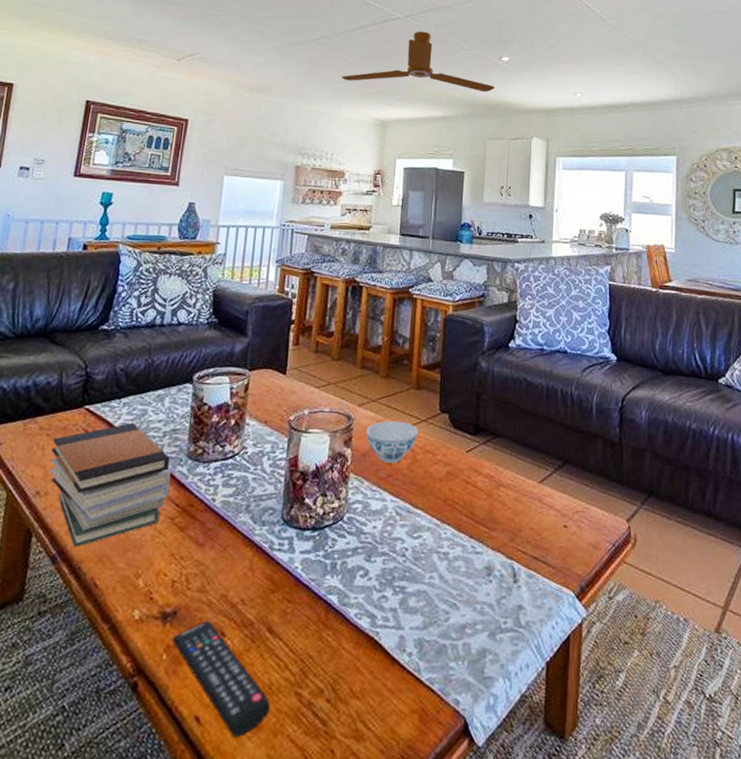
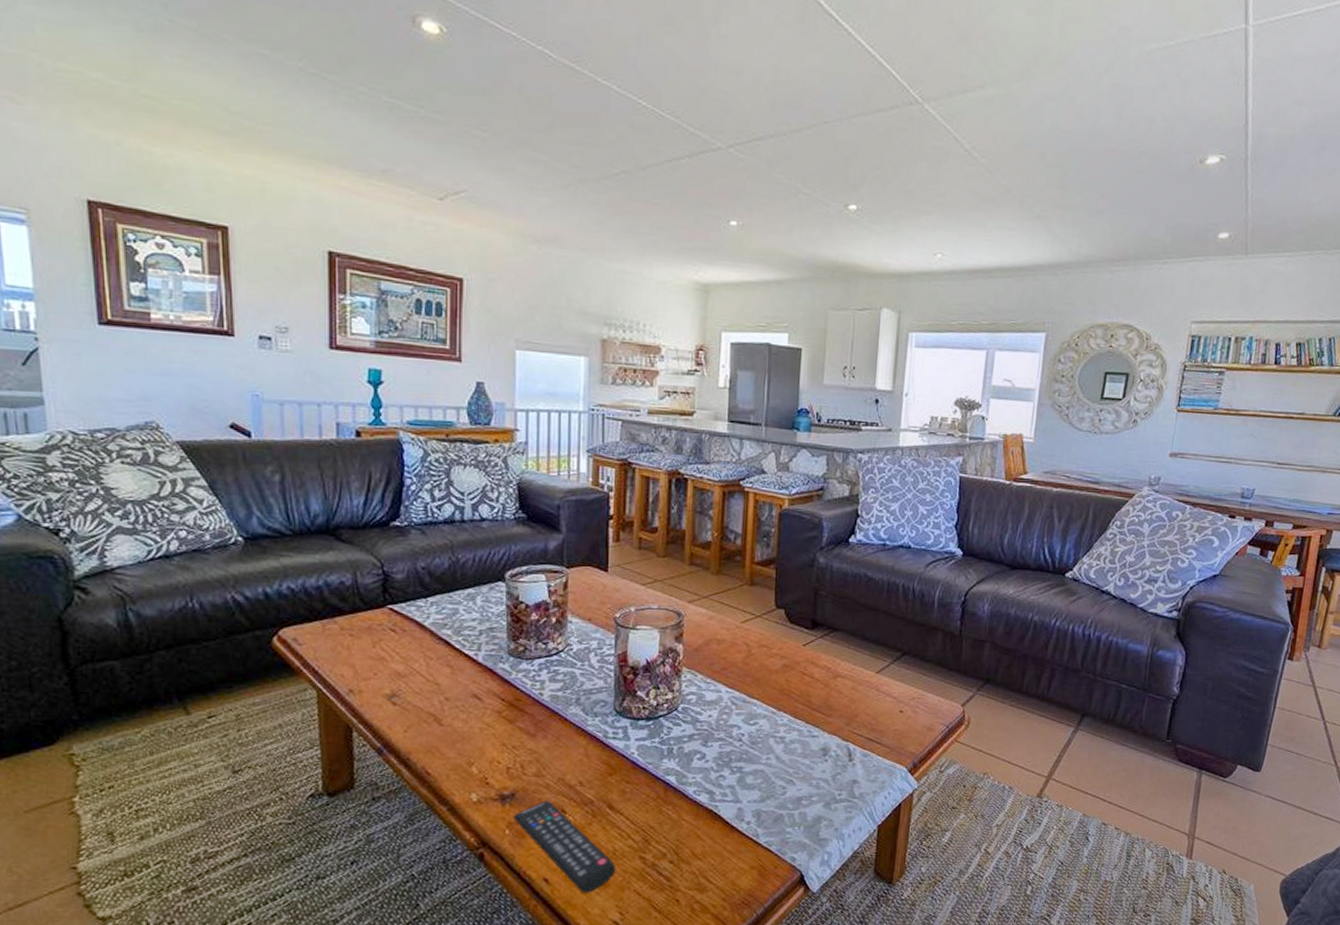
book stack: present [49,423,171,547] -> none [358,622,493,740]
ceiling fan: present [341,31,496,93] -> none [650,167,840,251]
bowl: present [366,420,418,463] -> none [697,616,753,657]

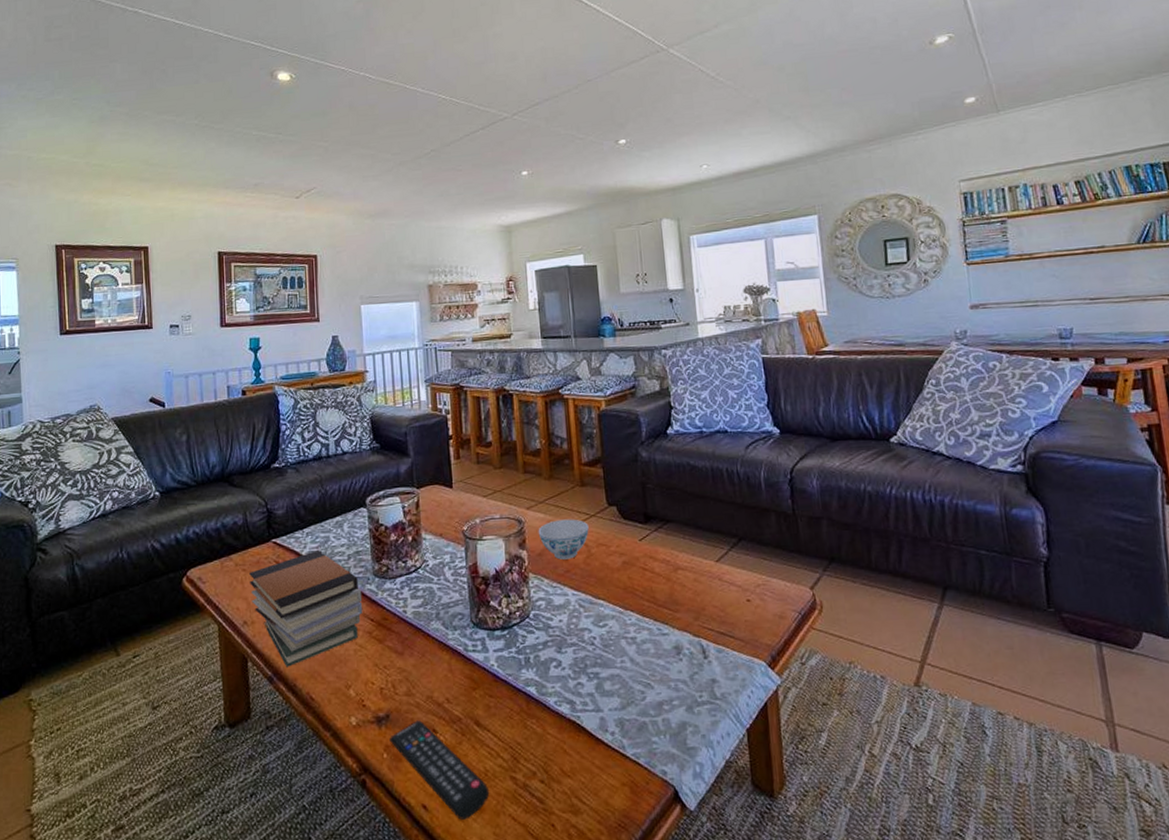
book stack: none [358,622,493,740] -> present [249,550,363,667]
bowl: none [697,616,753,657] -> present [538,519,589,560]

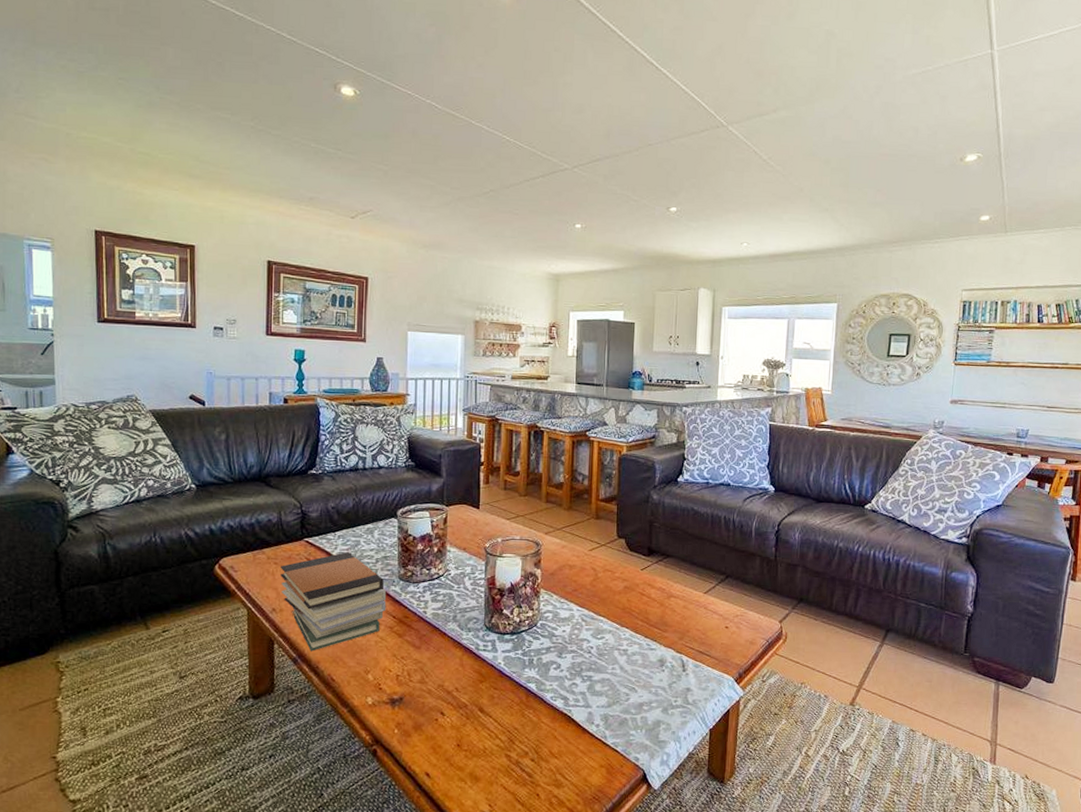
remote control: present [389,720,490,820] -> none [401,704,486,787]
bowl: present [538,519,589,560] -> none [553,546,598,580]

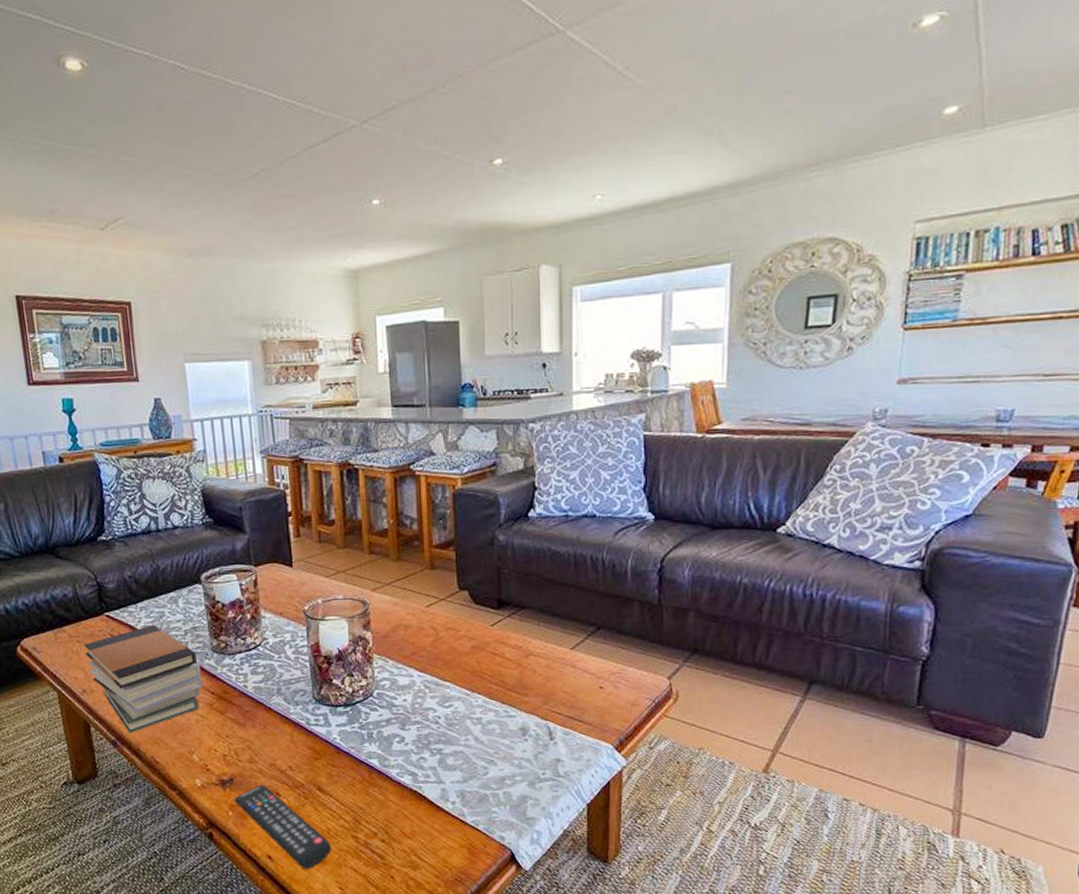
remote control: none [401,704,486,787] -> present [234,784,332,869]

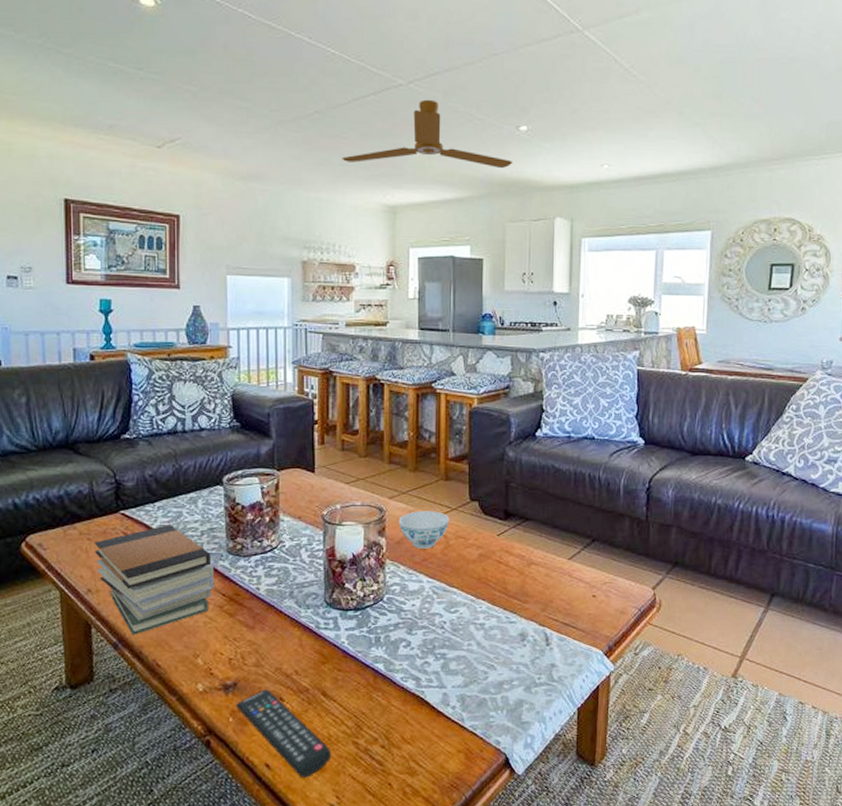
ceiling fan: none [295,139,488,225] -> present [342,99,514,169]
bowl: none [383,602,438,642] -> present [398,511,449,549]

